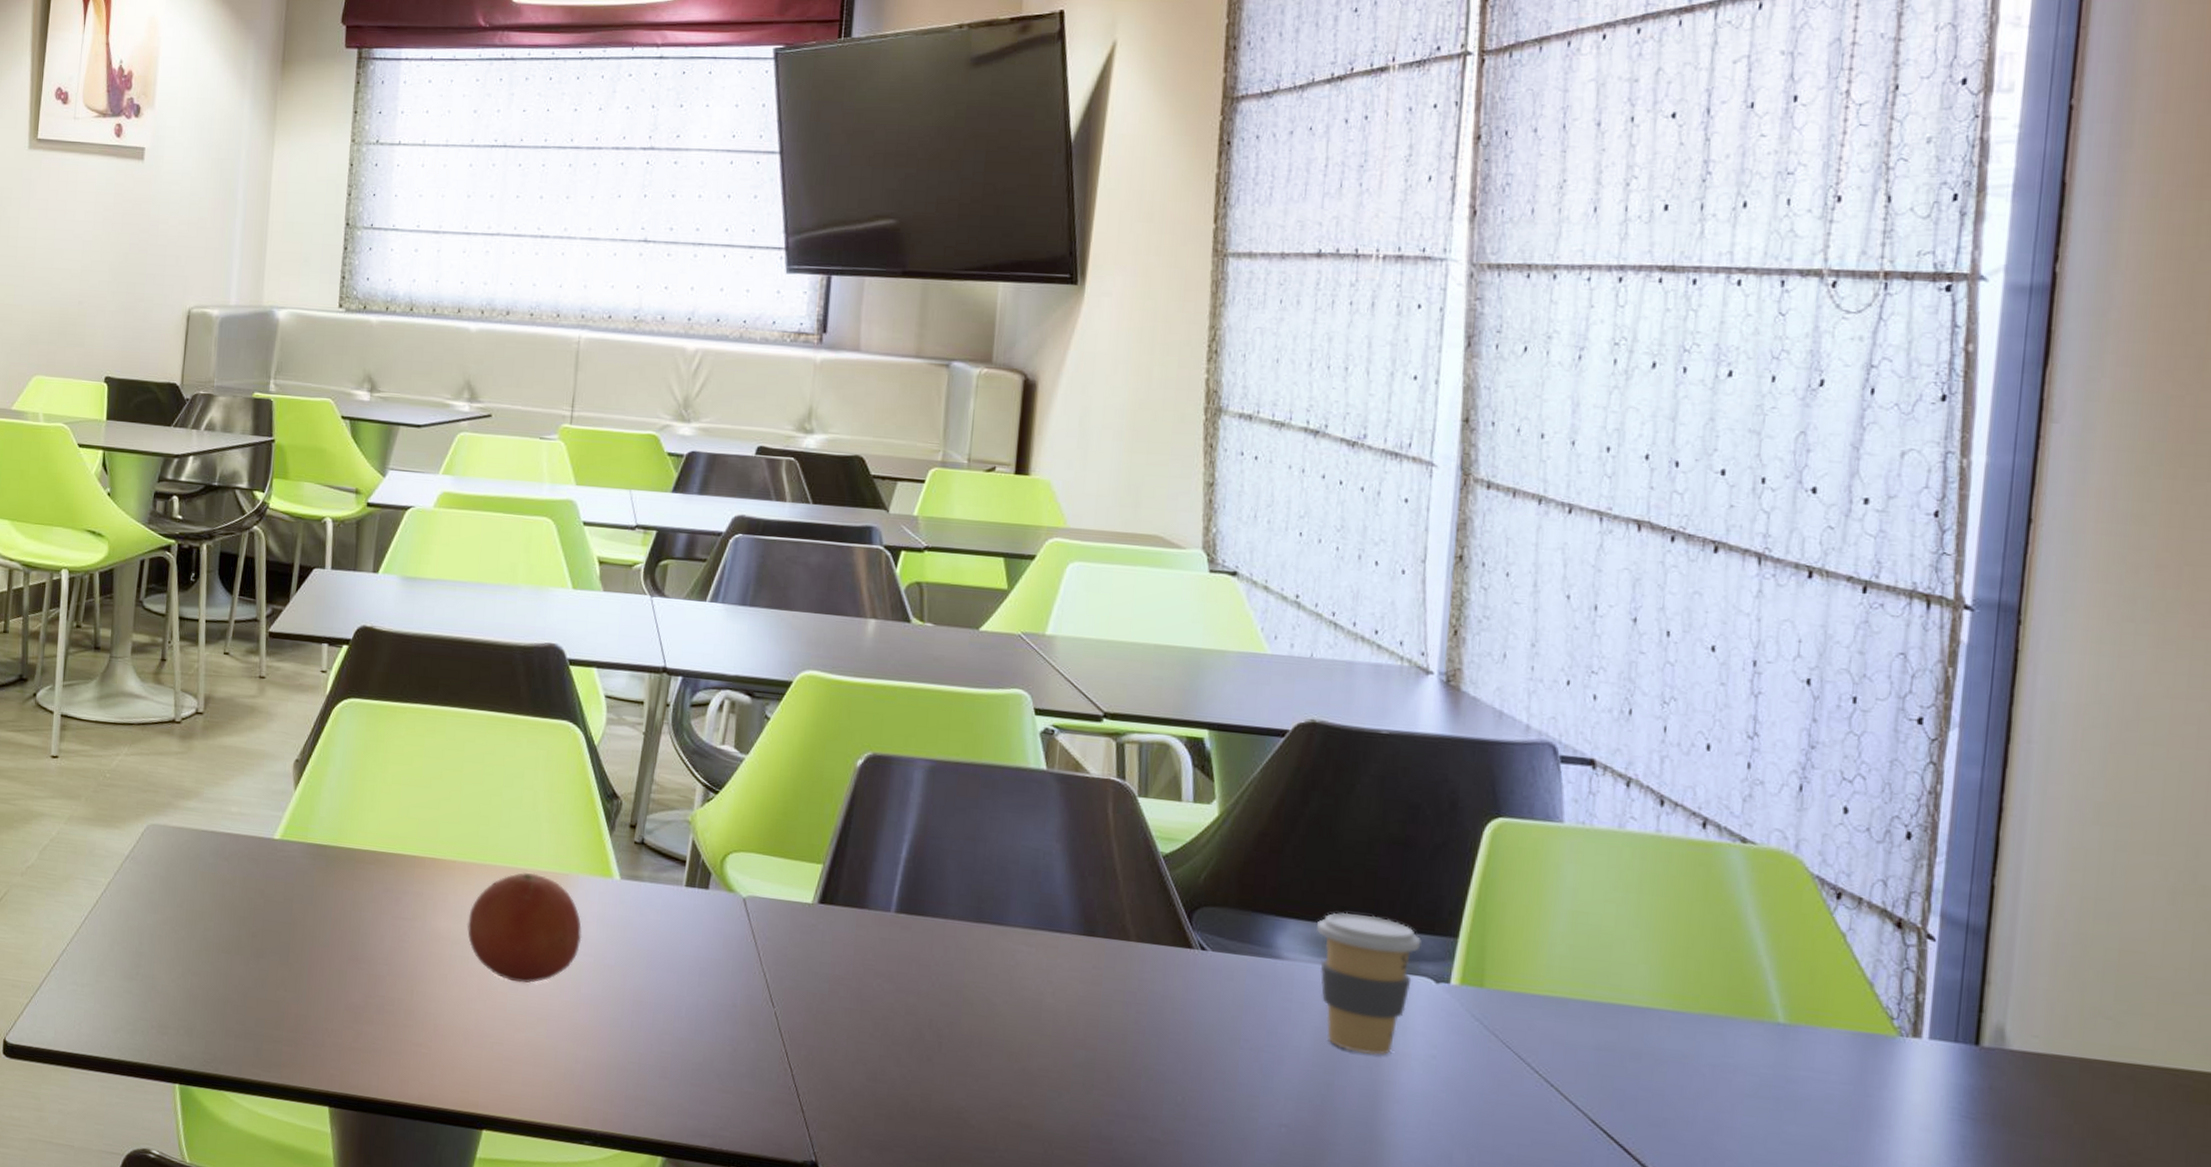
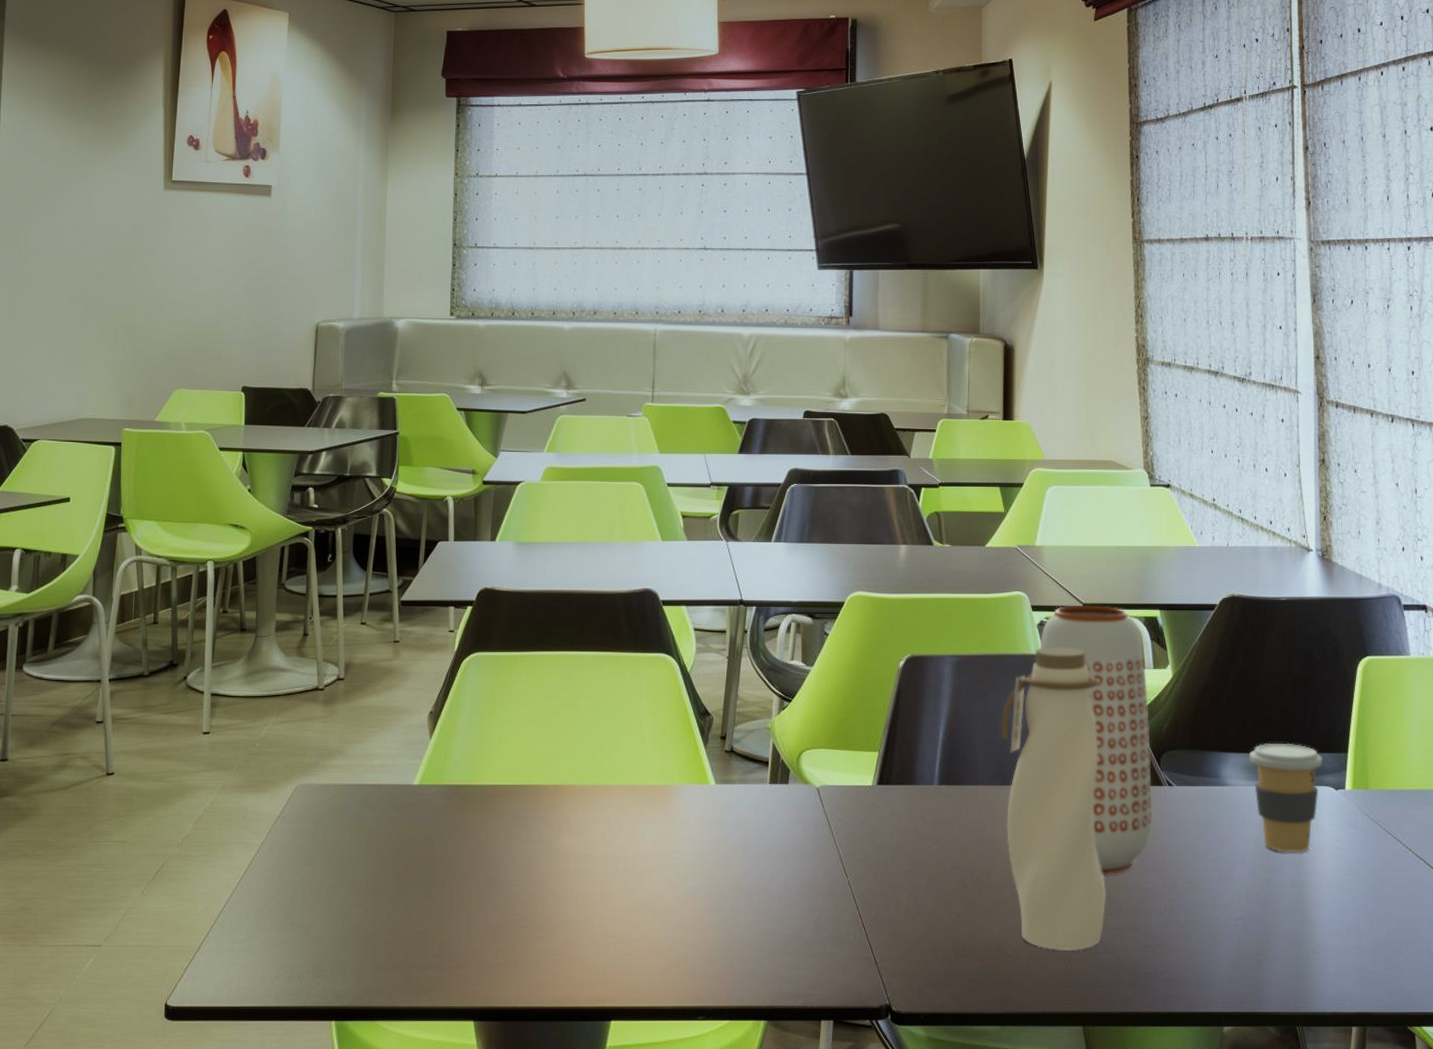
fruit: present [467,873,582,983] -> none [588,788,686,885]
water bottle: none [979,760,1116,1134] -> present [1000,647,1107,950]
vase: none [1041,713,1183,1049] -> present [1039,605,1153,875]

